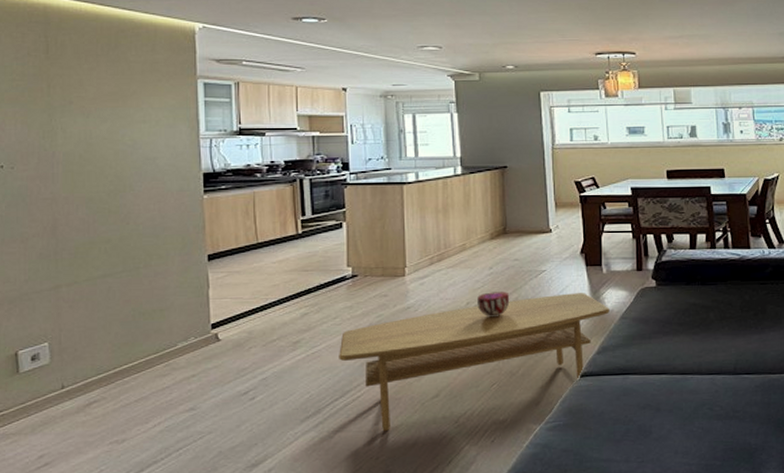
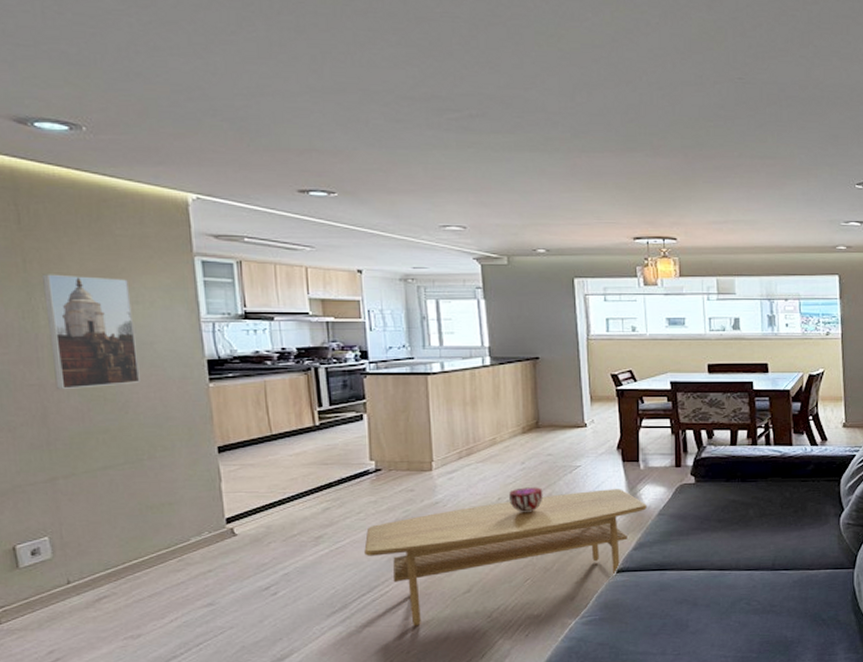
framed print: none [64,97,142,203] -> present [42,274,140,390]

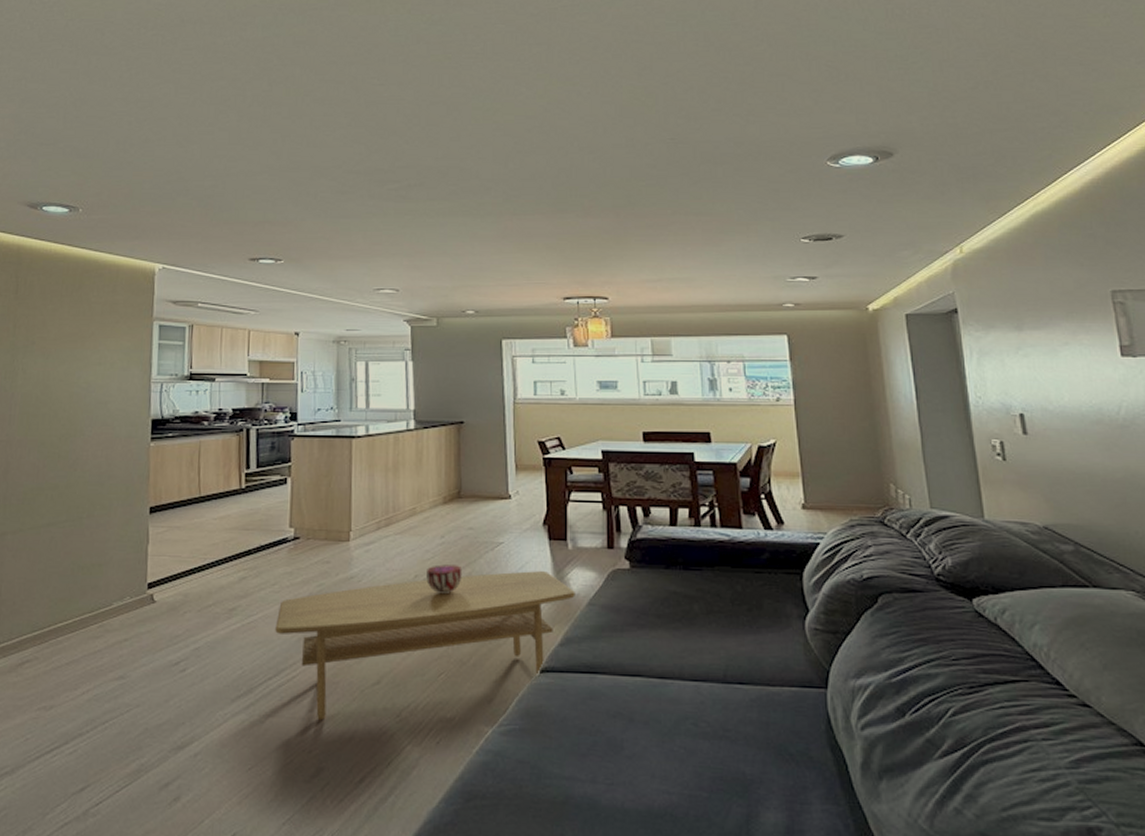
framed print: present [42,274,140,390] -> none [20,338,95,447]

